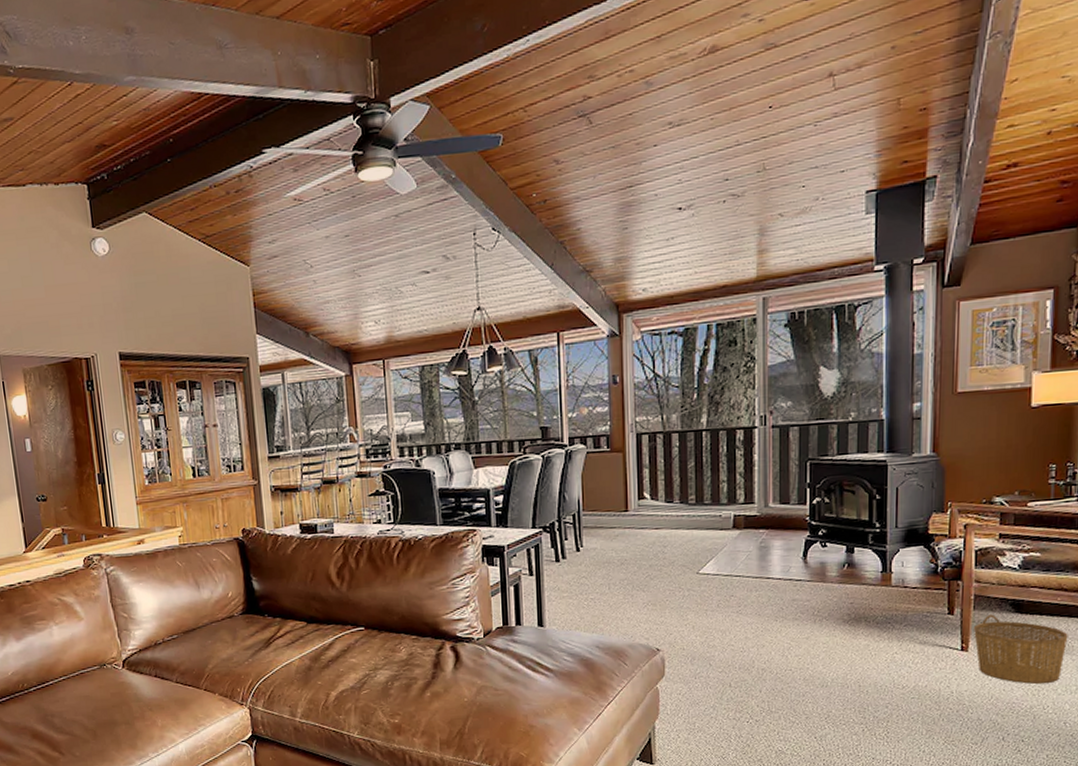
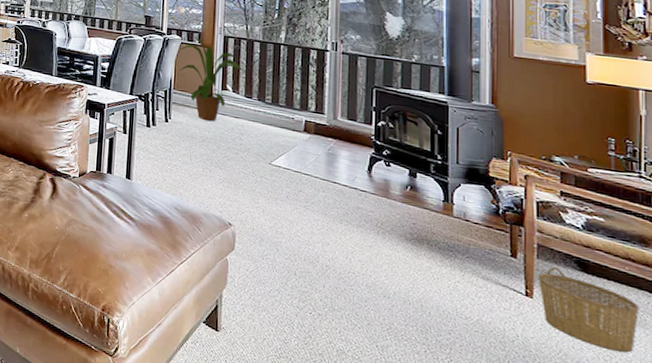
house plant: none [587,440,664,540] -> present [179,34,246,121]

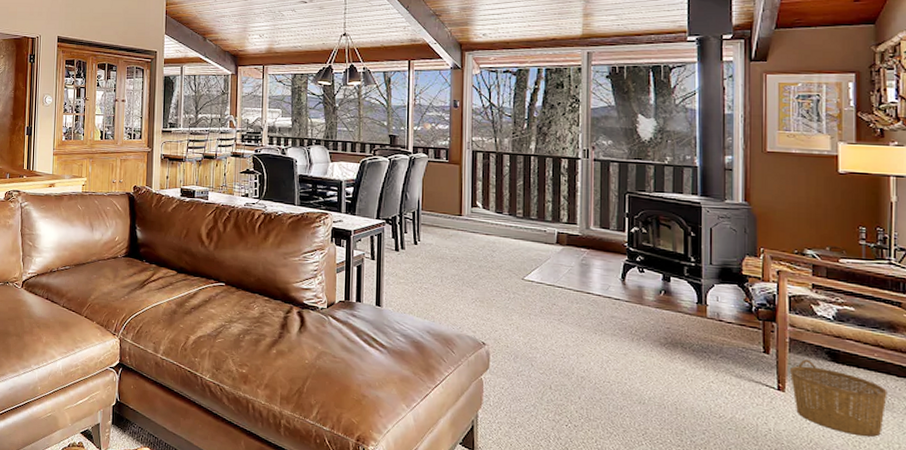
house plant: present [179,34,246,121] -> none [427,151,496,241]

